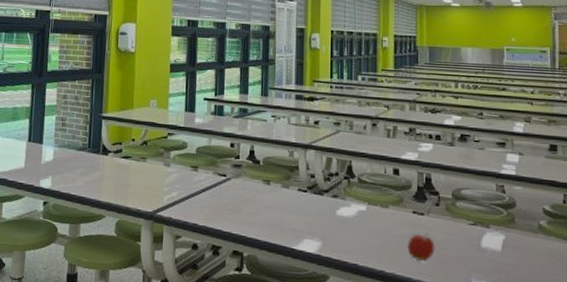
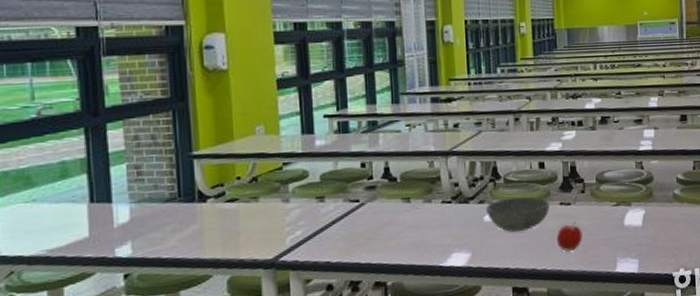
bowl: none [338,197,403,231] -> present [485,196,551,232]

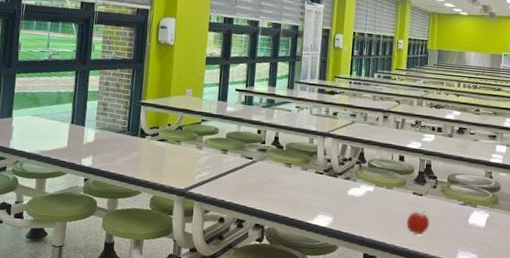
bowl: present [485,196,551,232] -> none [350,179,405,209]

